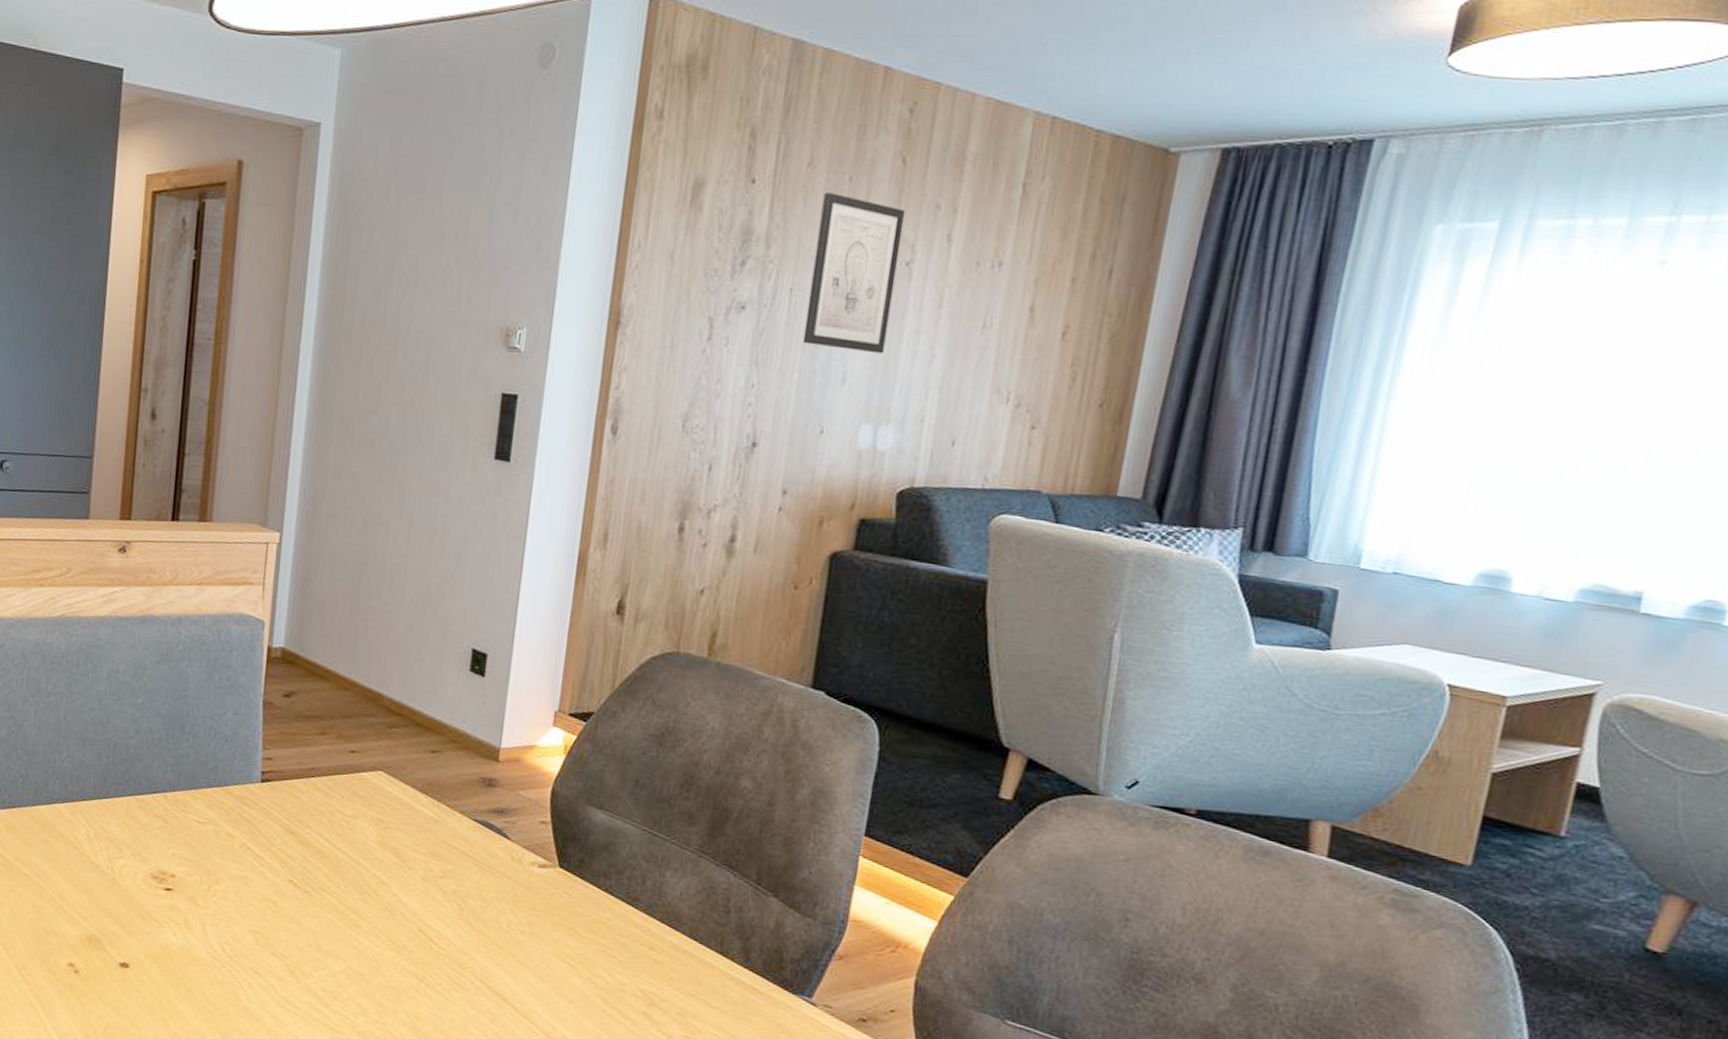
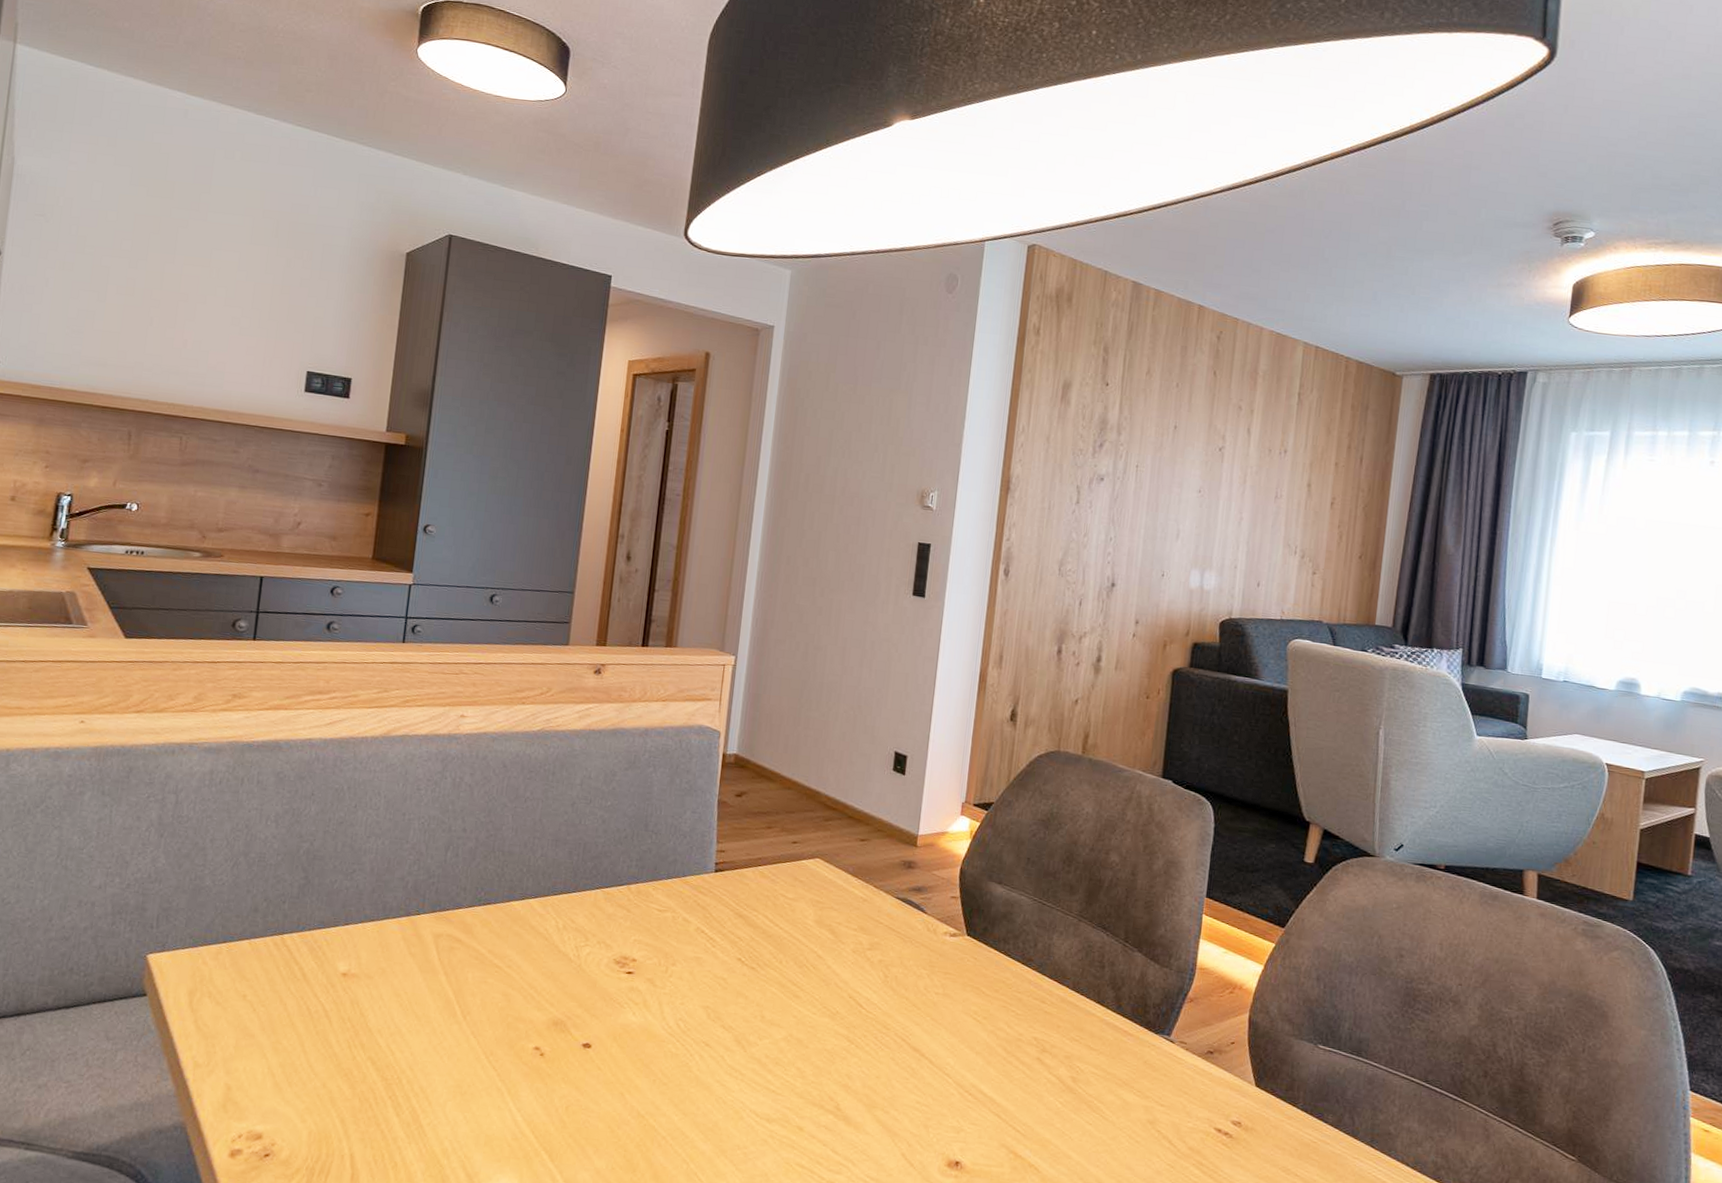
wall art: present [802,193,906,354] -> none [1147,395,1217,517]

